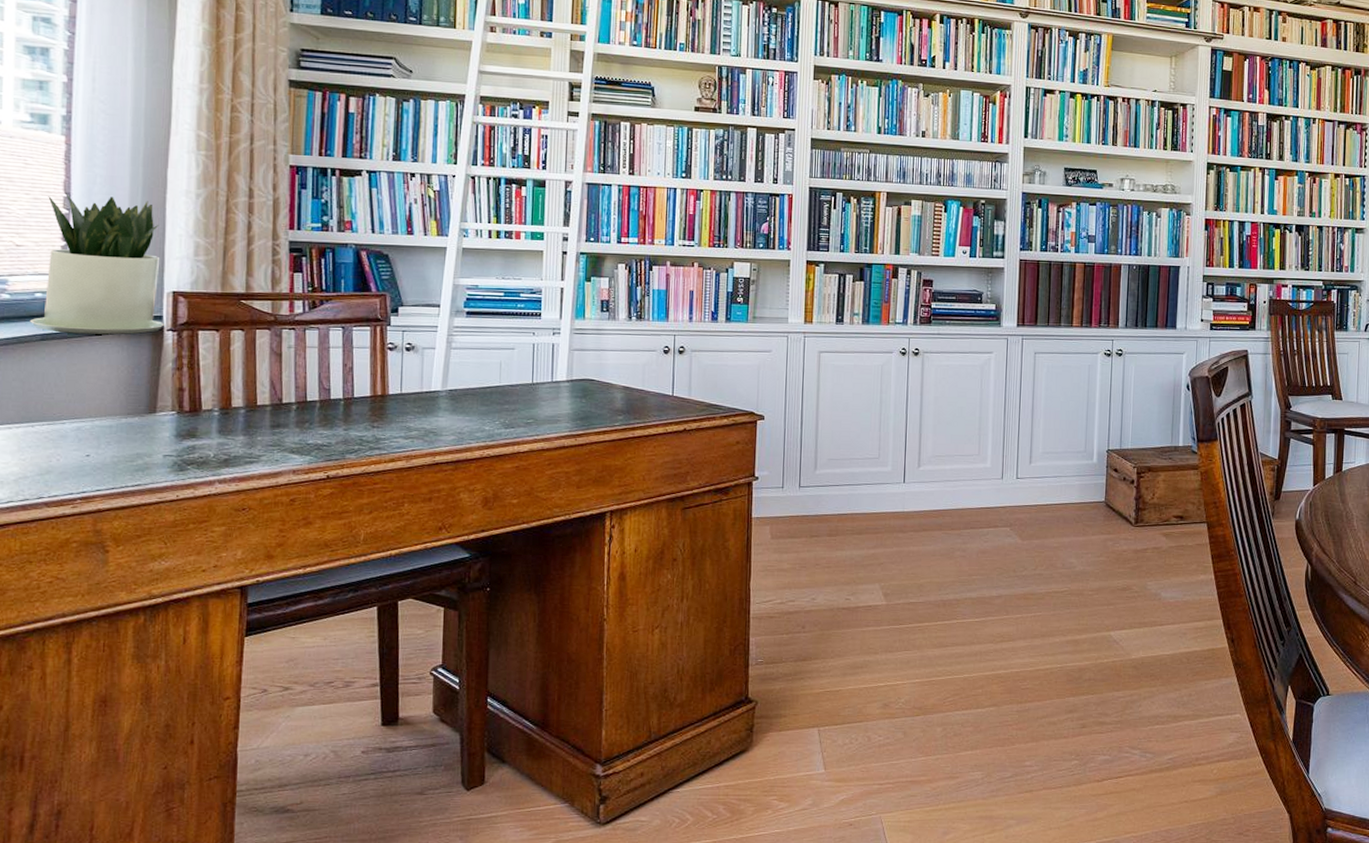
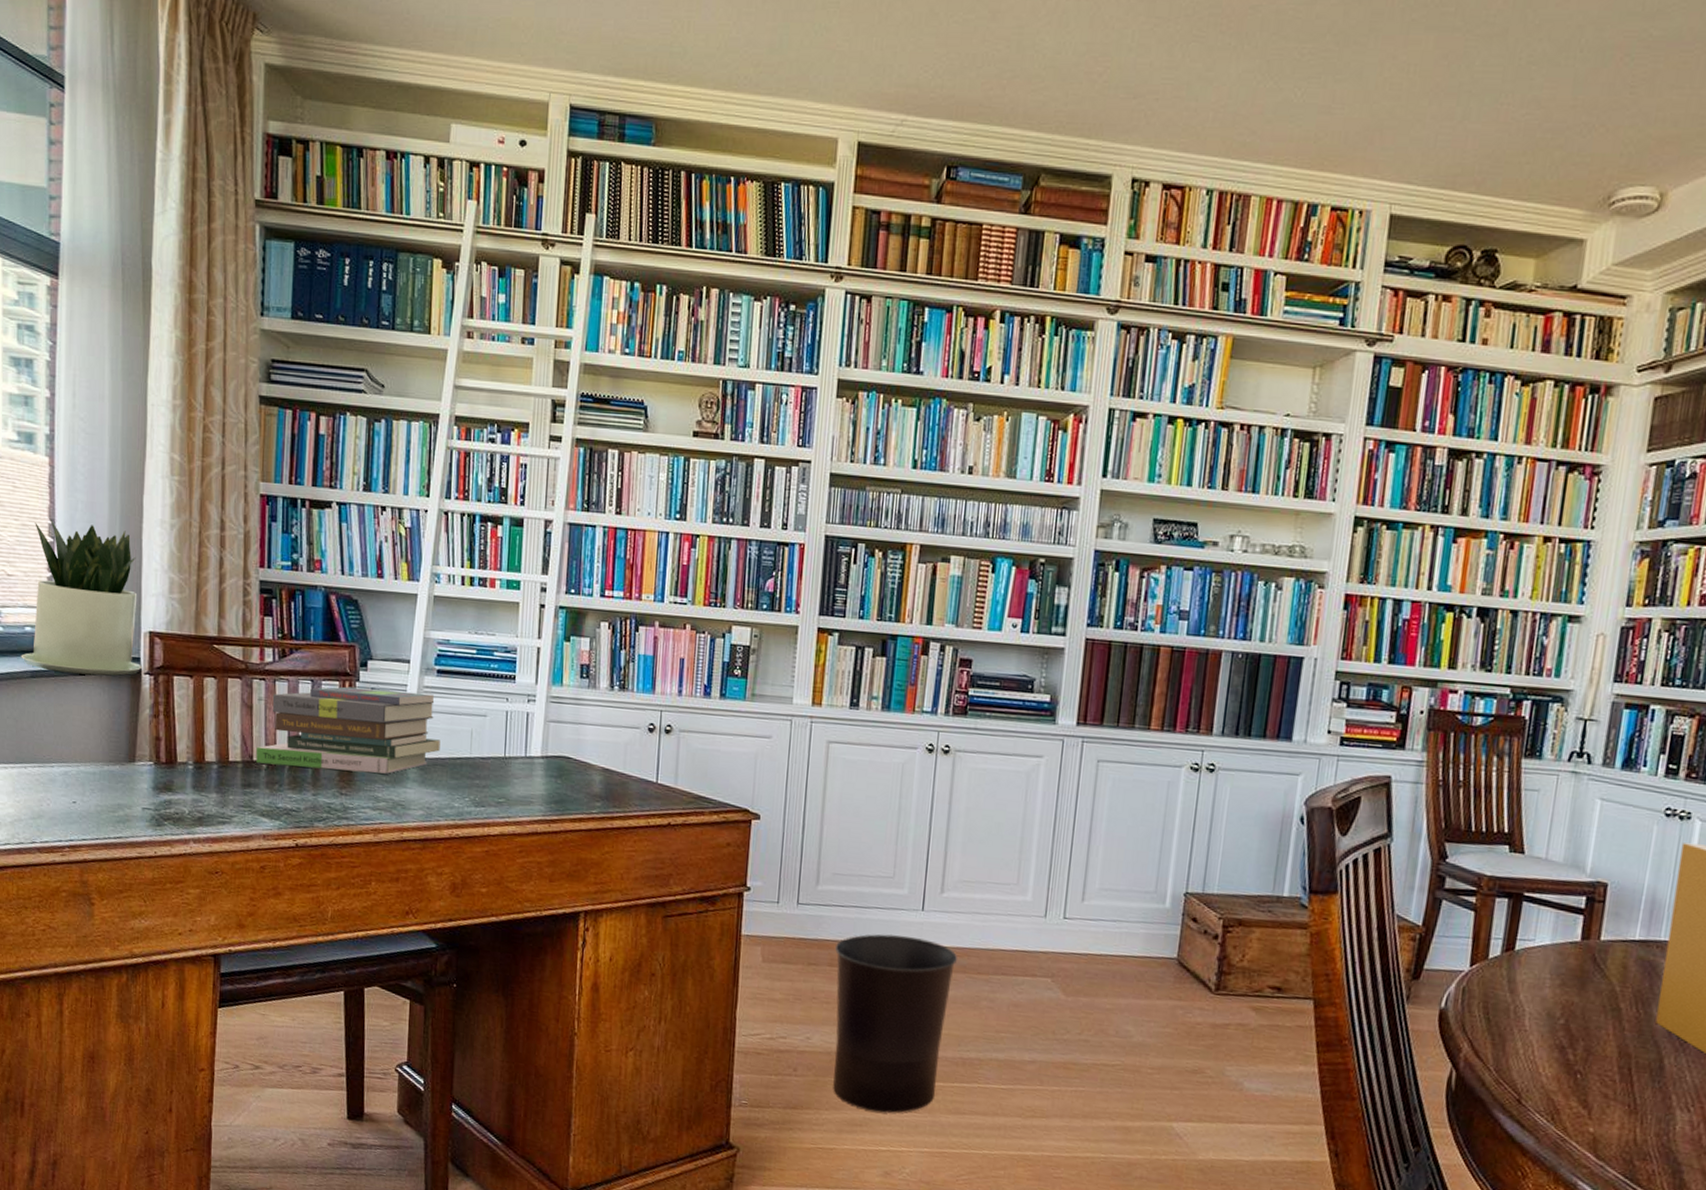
books: none [286,331,471,406] -> present [256,686,440,774]
waste bin: none [833,505,934,654] -> present [833,934,957,1113]

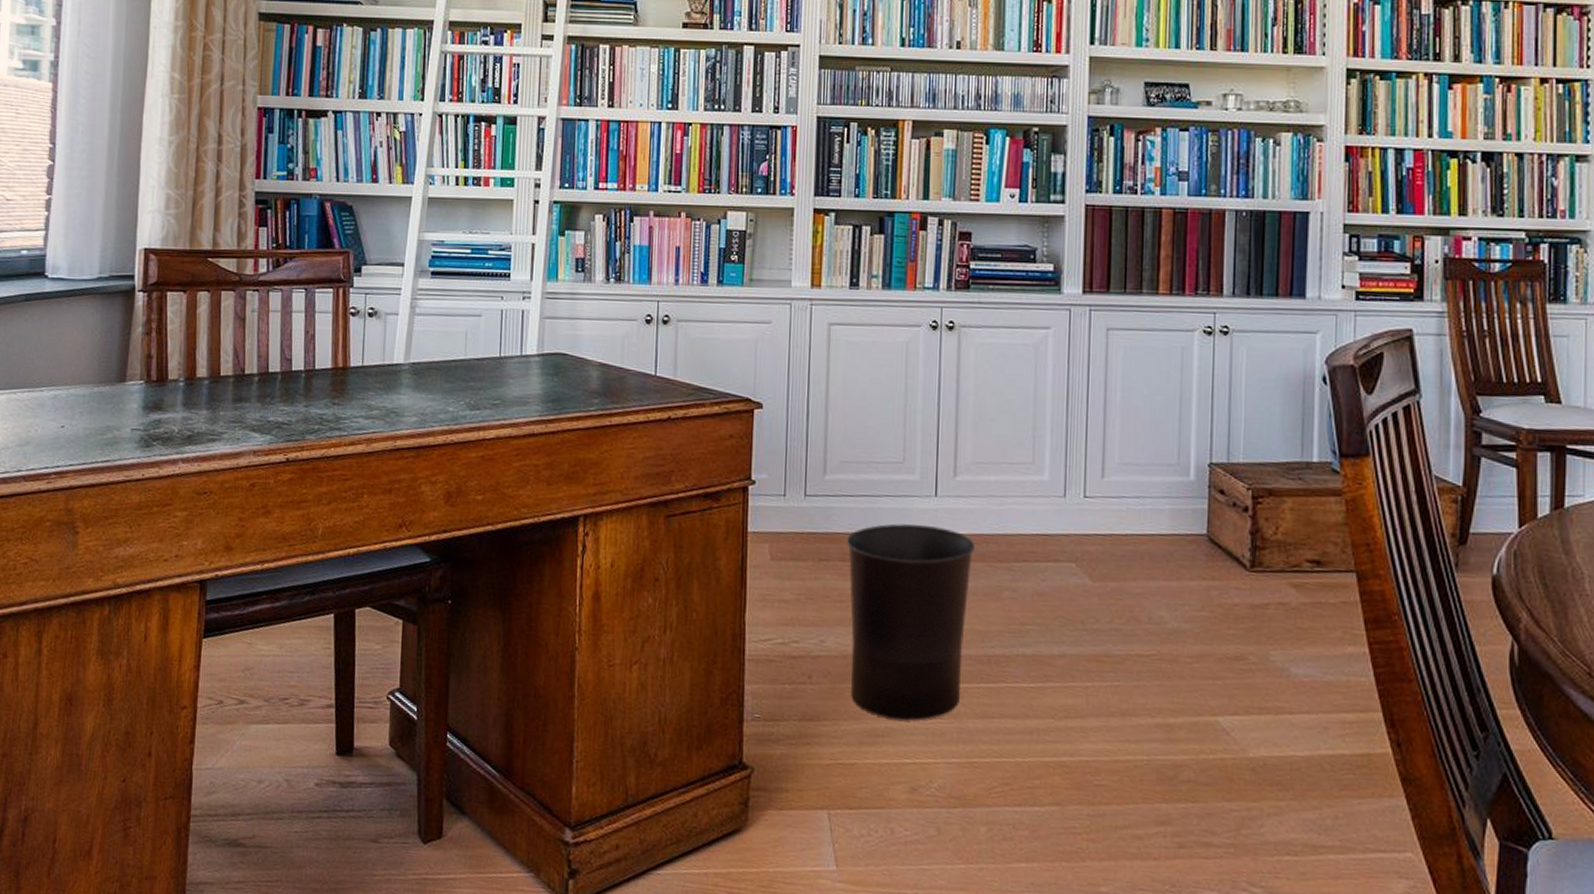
planter: present [21,518,142,677] -> none [15,142,136,296]
books: present [256,686,440,774] -> none [248,293,435,381]

